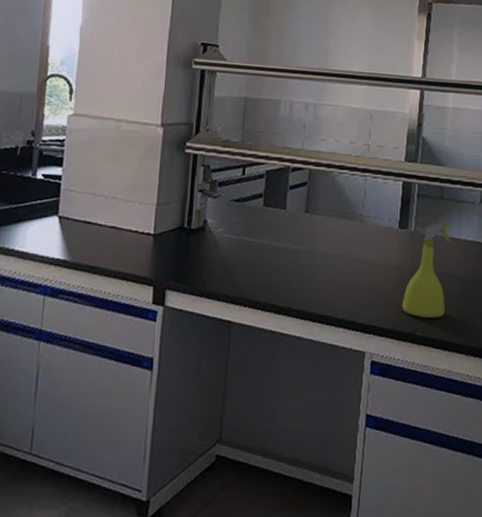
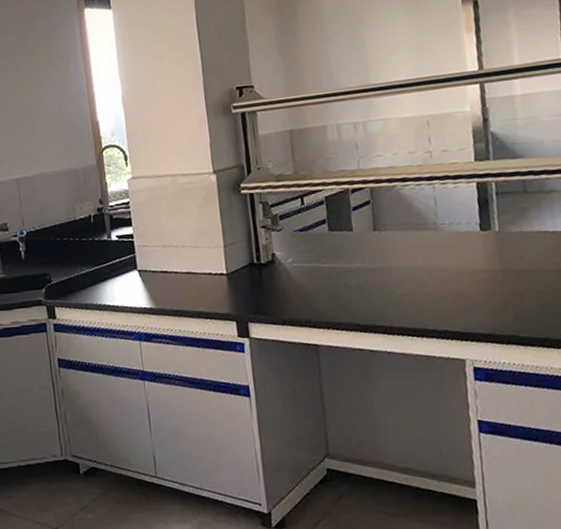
spray bottle: present [401,222,451,318] -> none [497,216,551,318]

